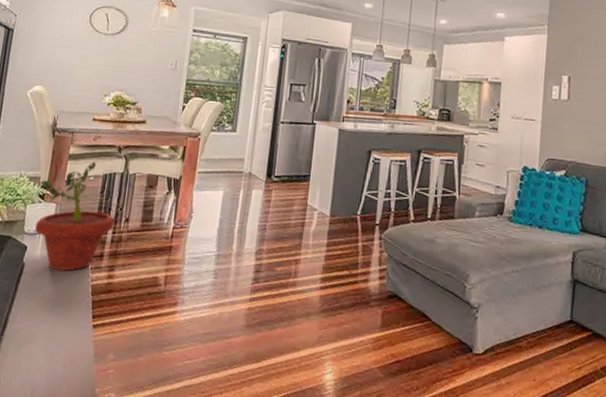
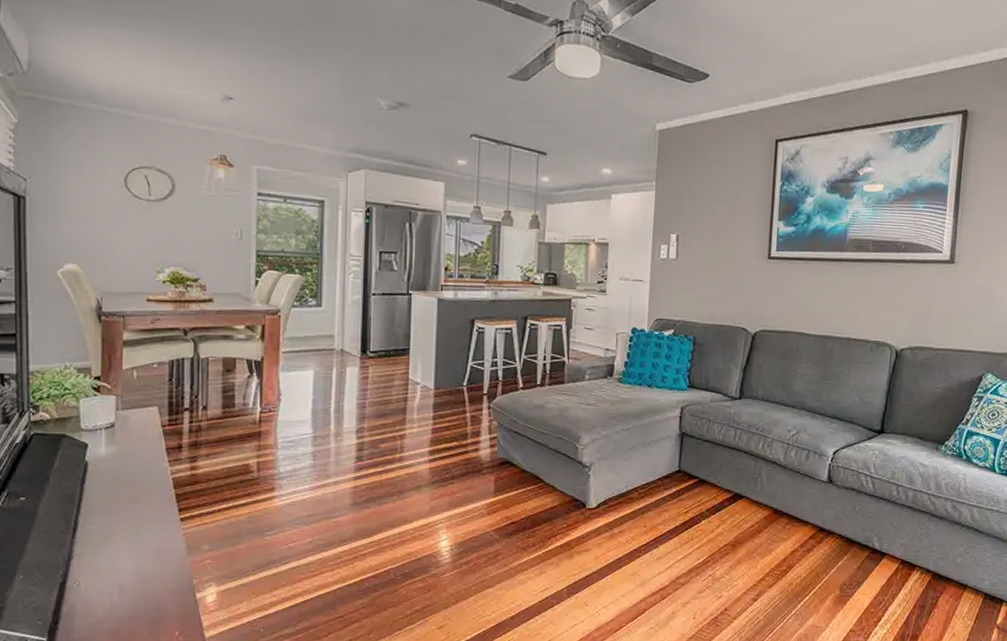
potted plant: present [34,159,115,271] -> none [88,344,190,467]

